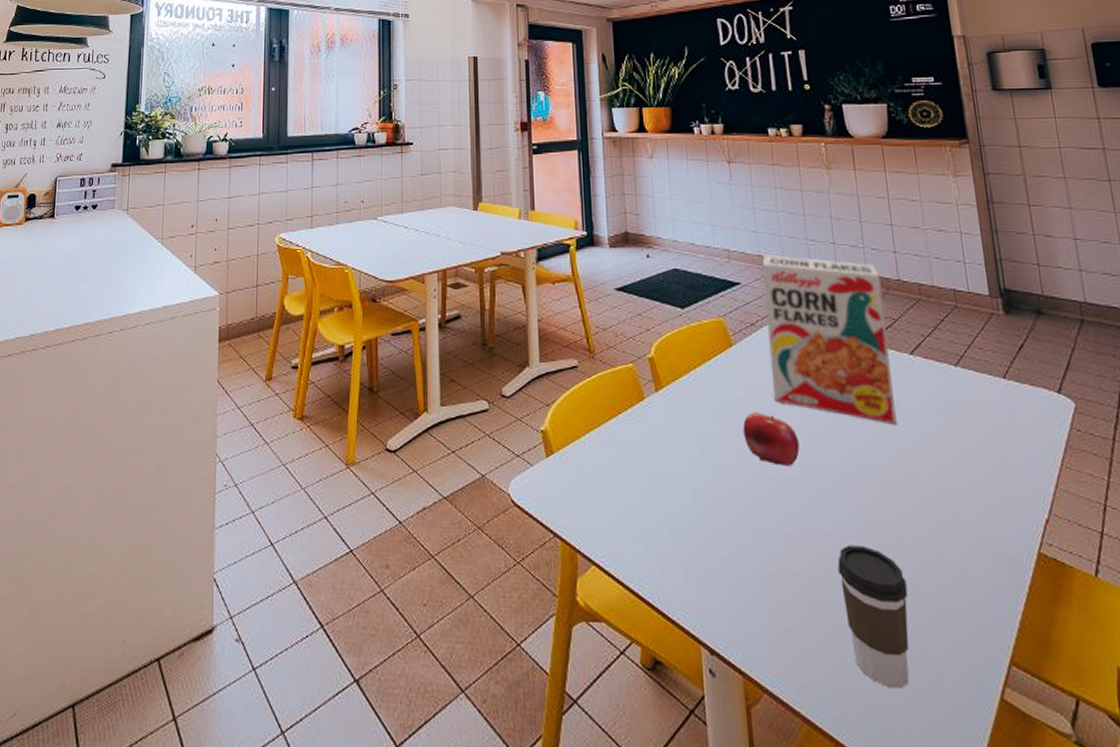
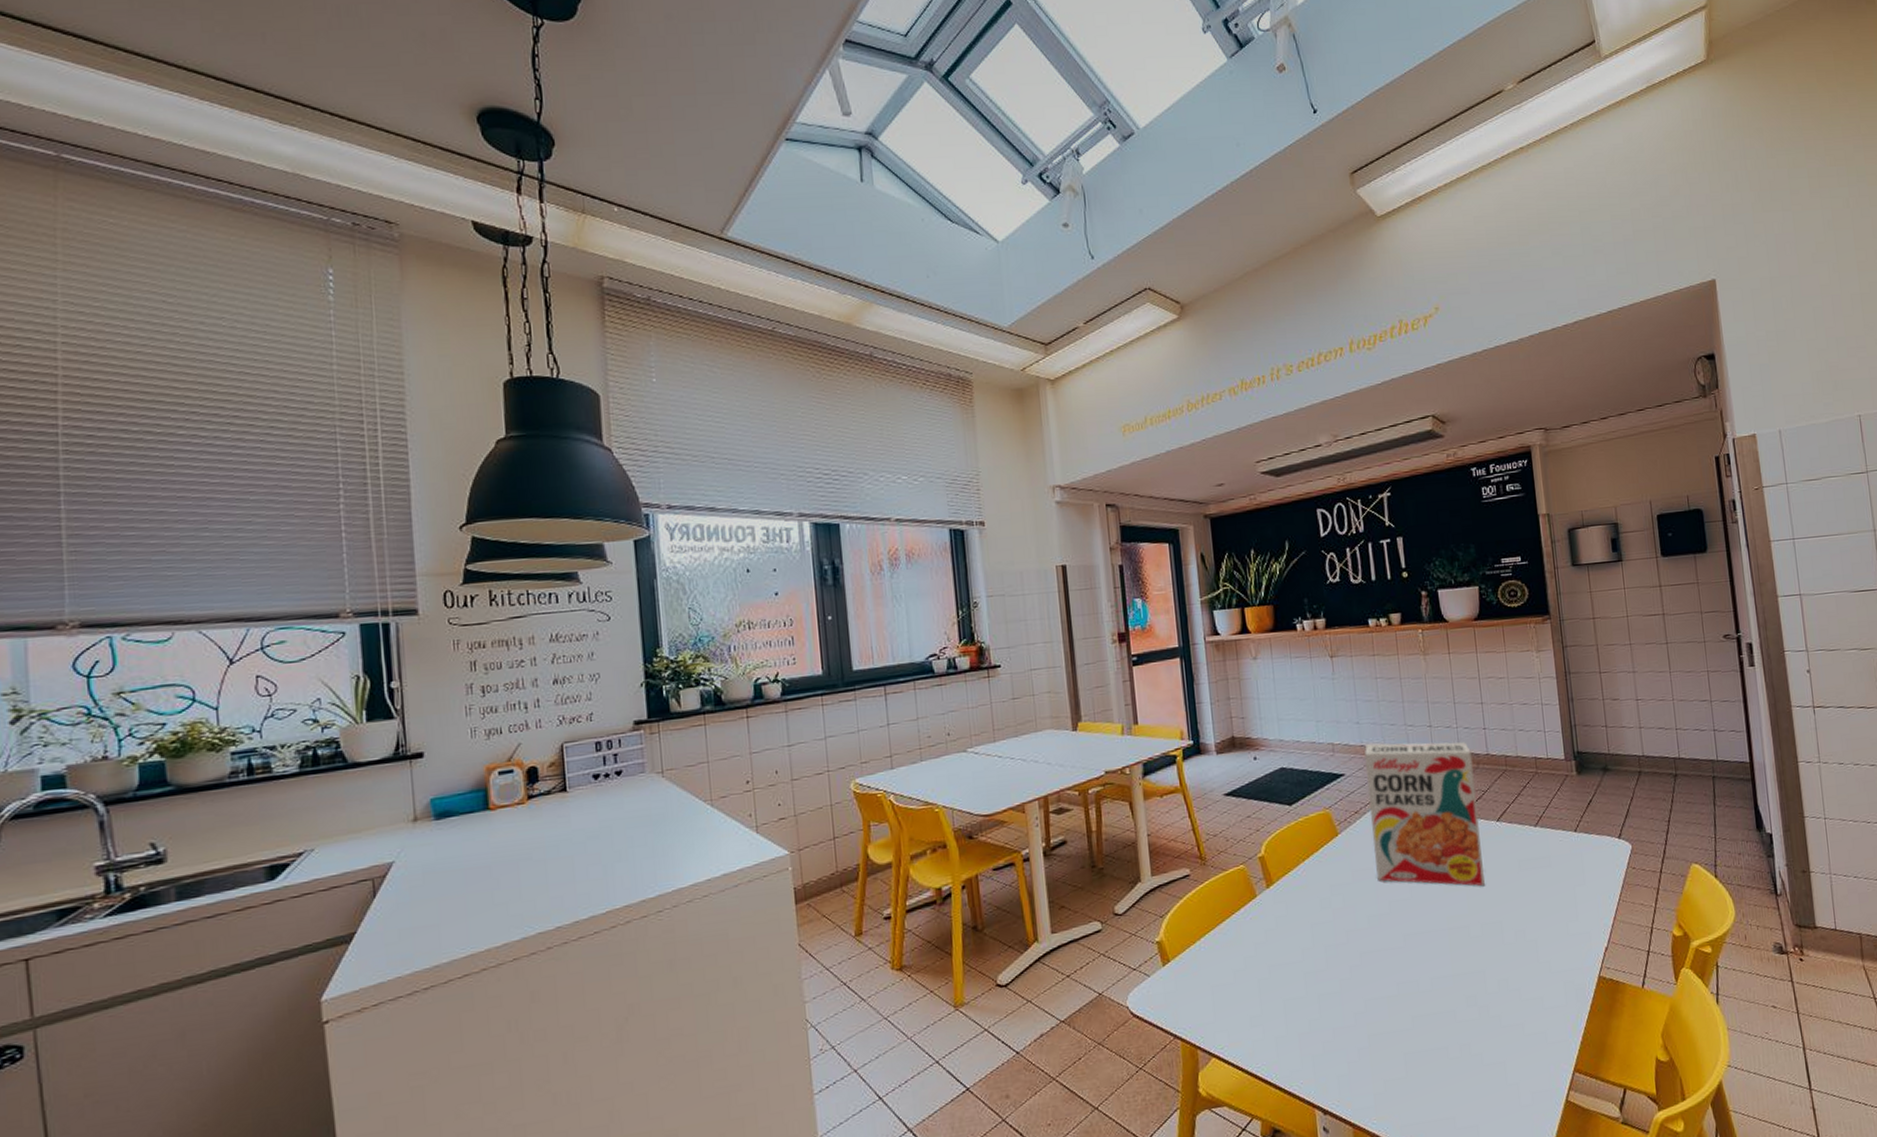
fruit: present [743,411,800,466] -> none [1349,893,1401,939]
coffee cup: present [837,545,909,689] -> none [1434,996,1493,1111]

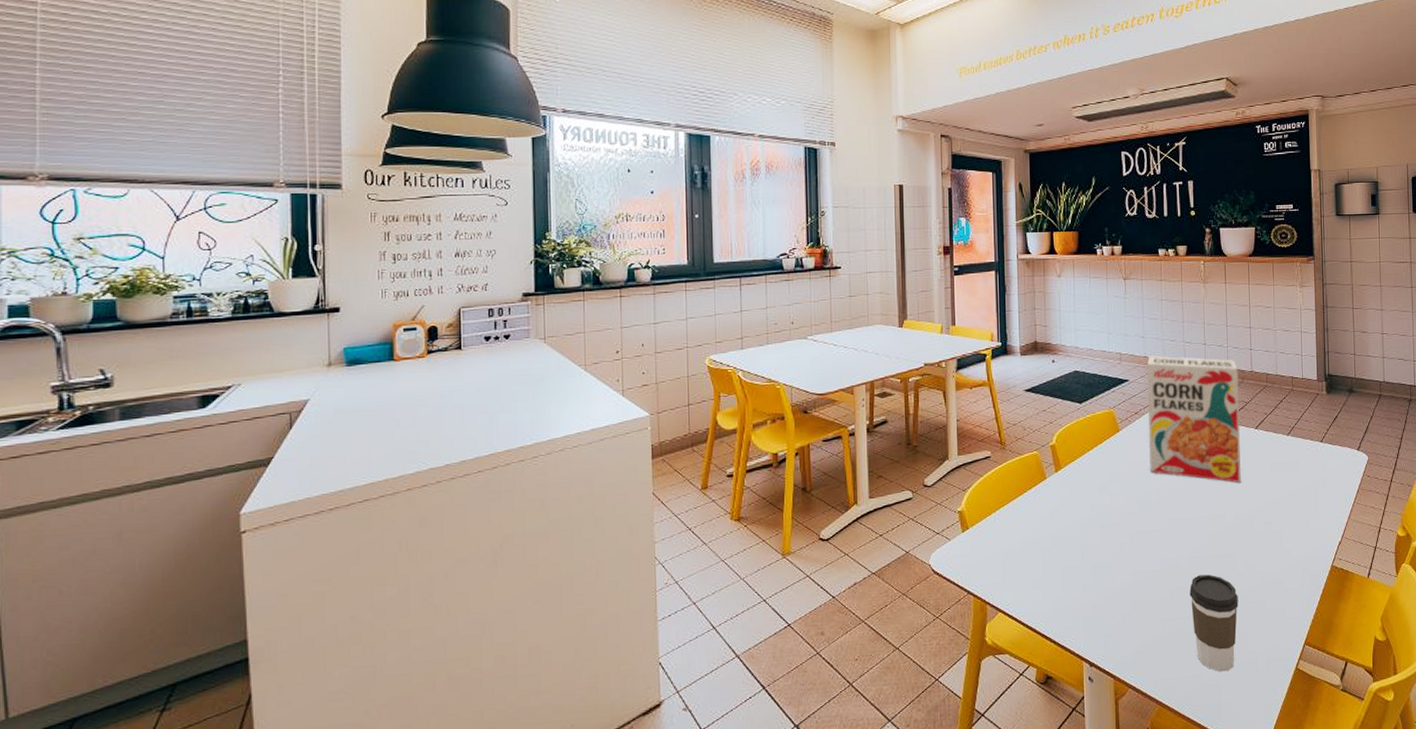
coffee cup: none [1434,996,1493,1111] -> present [1189,574,1238,672]

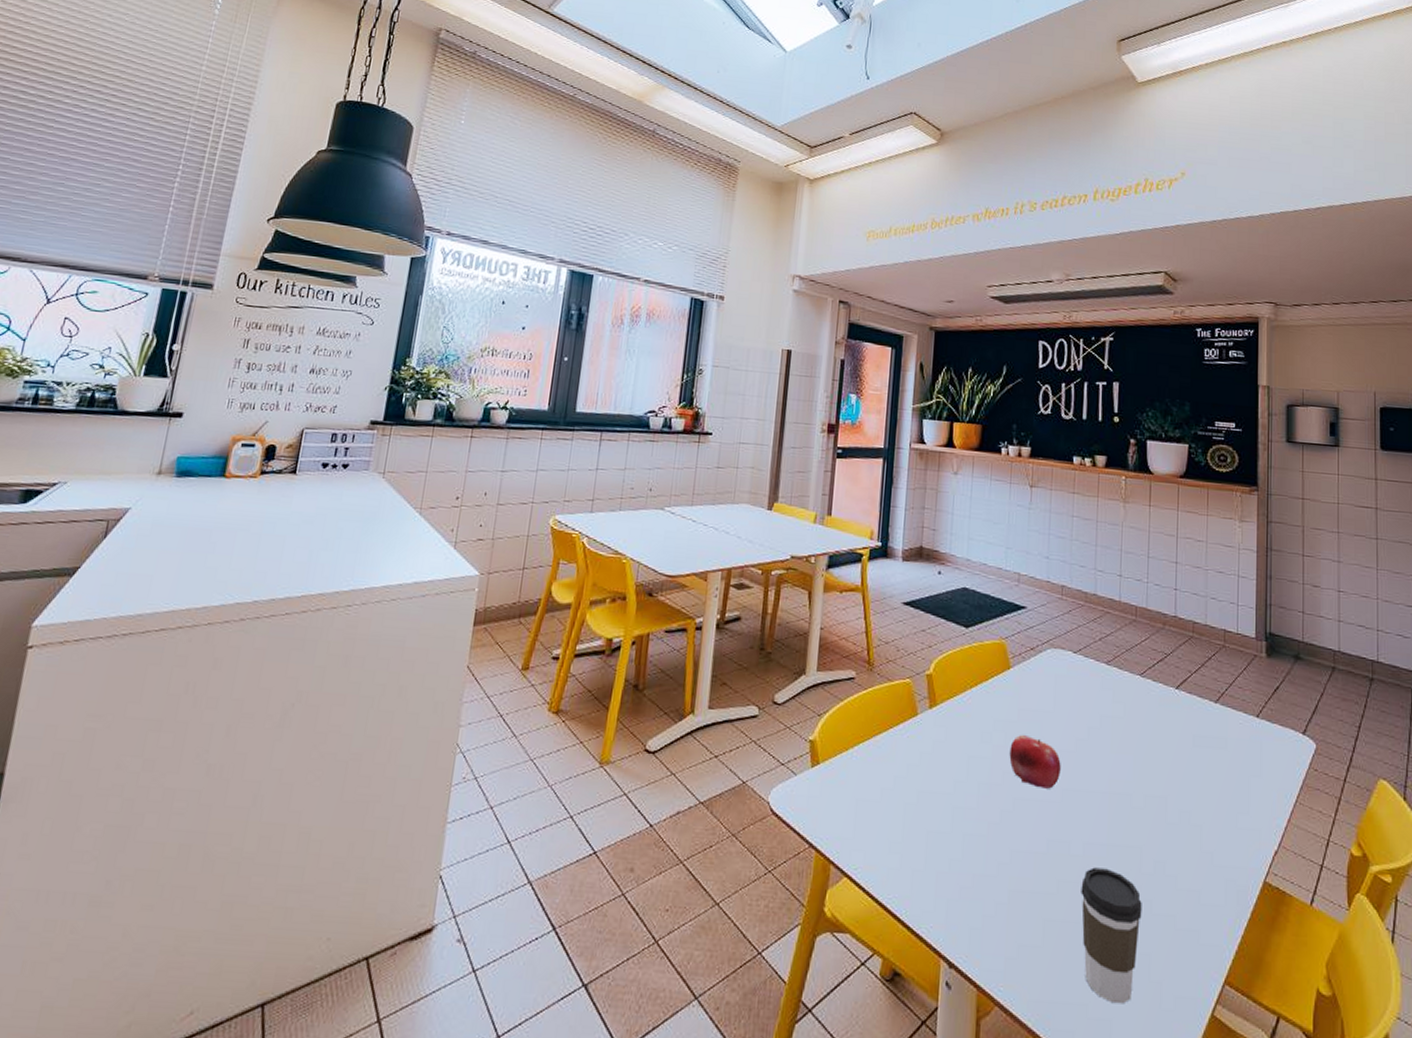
fruit: none [1124,481,1167,522] -> present [1009,734,1061,789]
cereal box: present [1146,355,1241,483] -> none [1043,581,1159,755]

